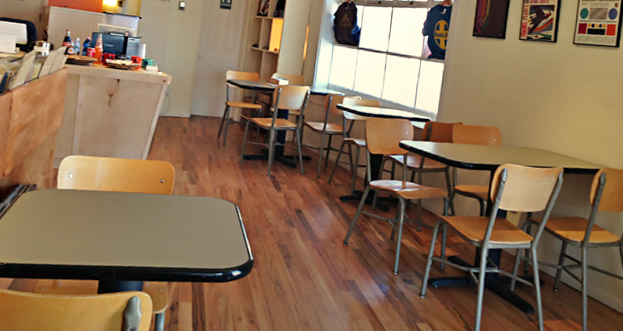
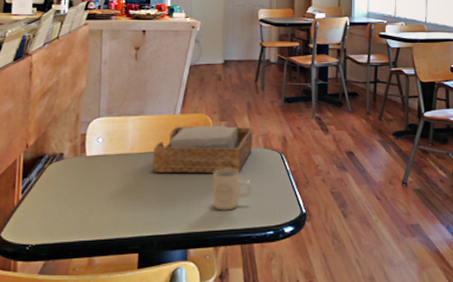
napkin holder: none [117,170,212,218] -> present [153,125,253,174]
mug: none [169,213,207,251] -> present [212,169,253,210]

